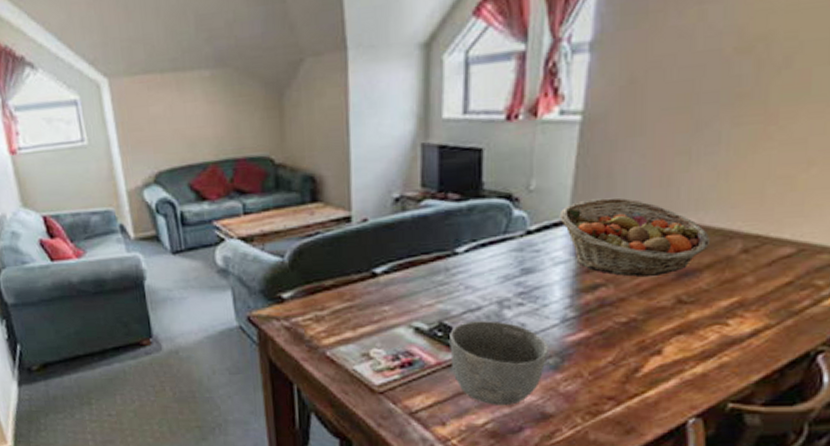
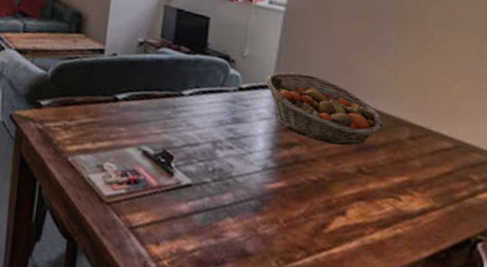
bowl: present [450,321,548,405] -> none [169,154,251,238]

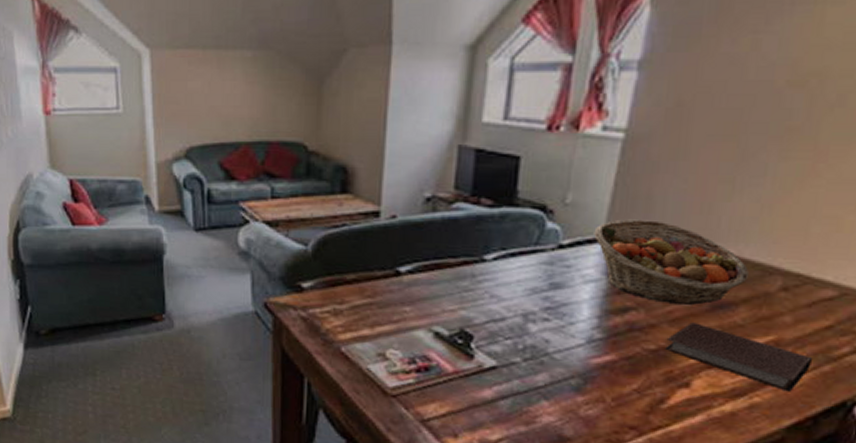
notebook: none [324,160,440,226] -> present [665,322,814,392]

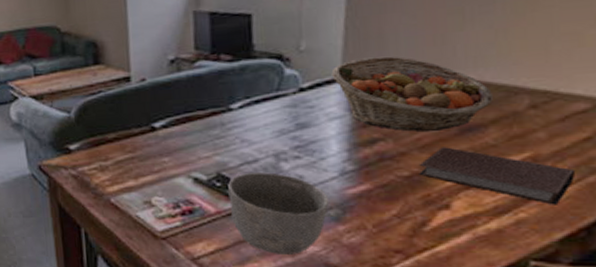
bowl: none [469,332,571,424] -> present [228,172,329,255]

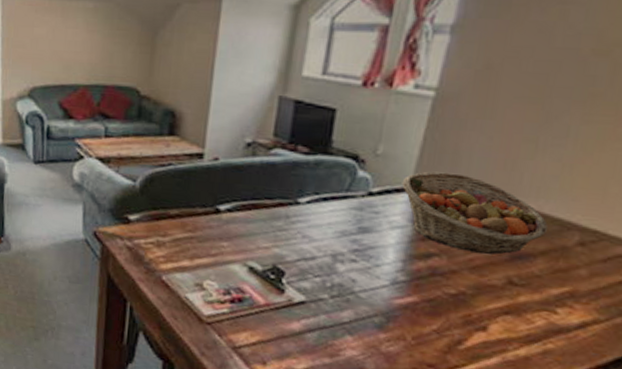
bowl: present [228,172,329,255] -> none [279,269,376,356]
notebook: present [419,147,576,205] -> none [465,270,607,341]

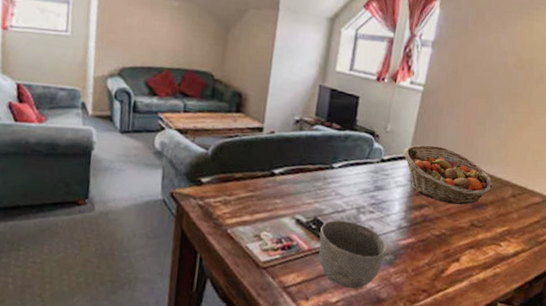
bowl: none [279,269,376,356] -> present [319,220,387,289]

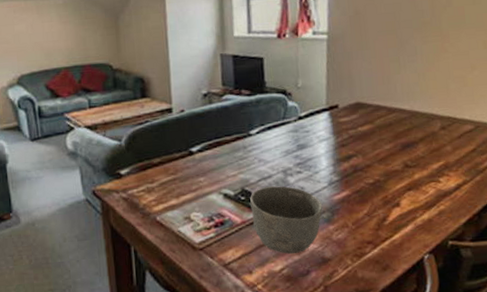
fruit basket: present [403,144,493,205] -> none [319,92,420,149]

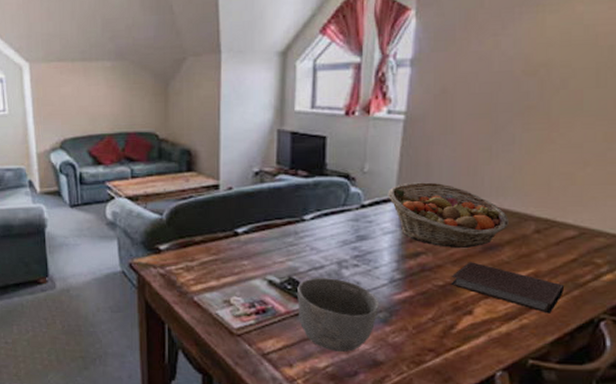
fruit basket: none [319,92,420,149] -> present [387,182,509,248]
notebook: none [379,159,469,199] -> present [451,262,565,314]

